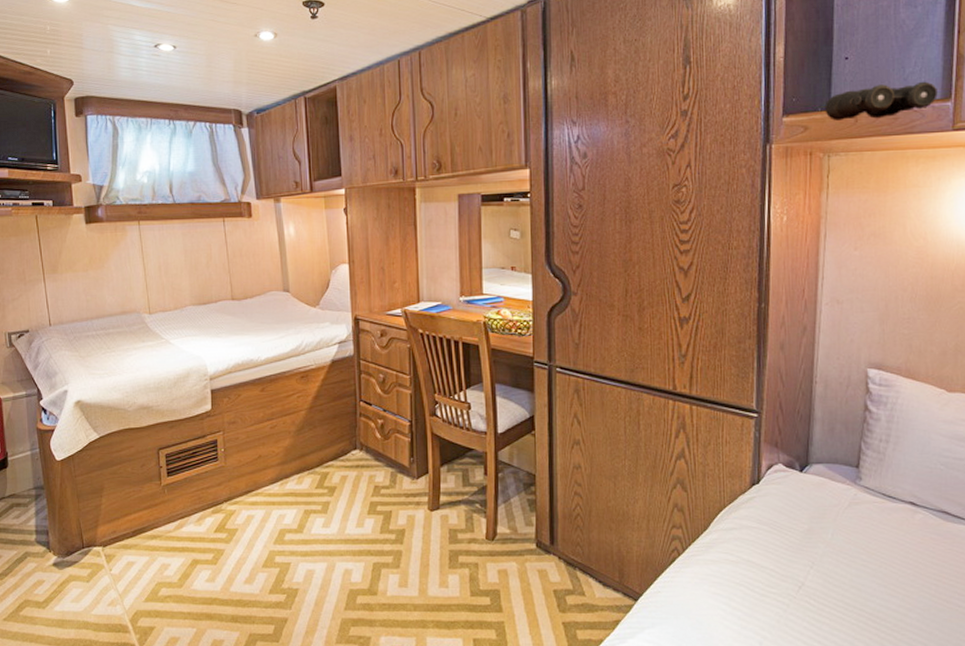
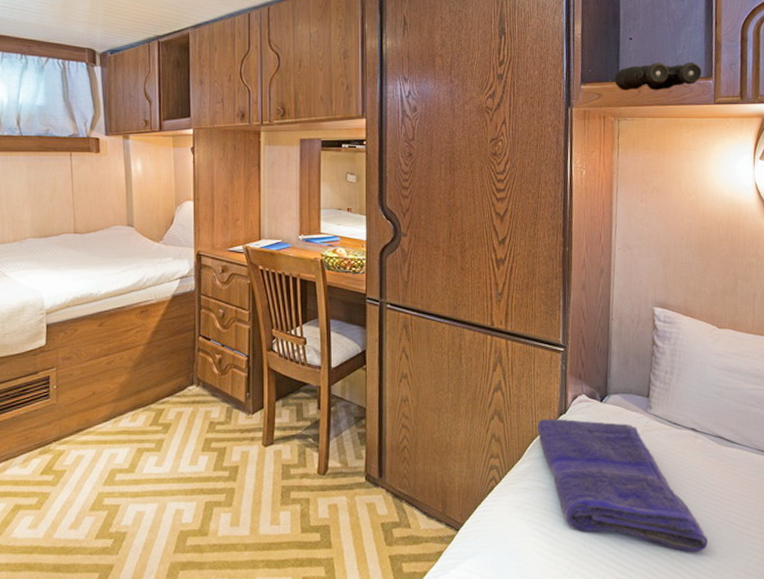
towel: none [725,488,925,635] -> present [536,418,708,553]

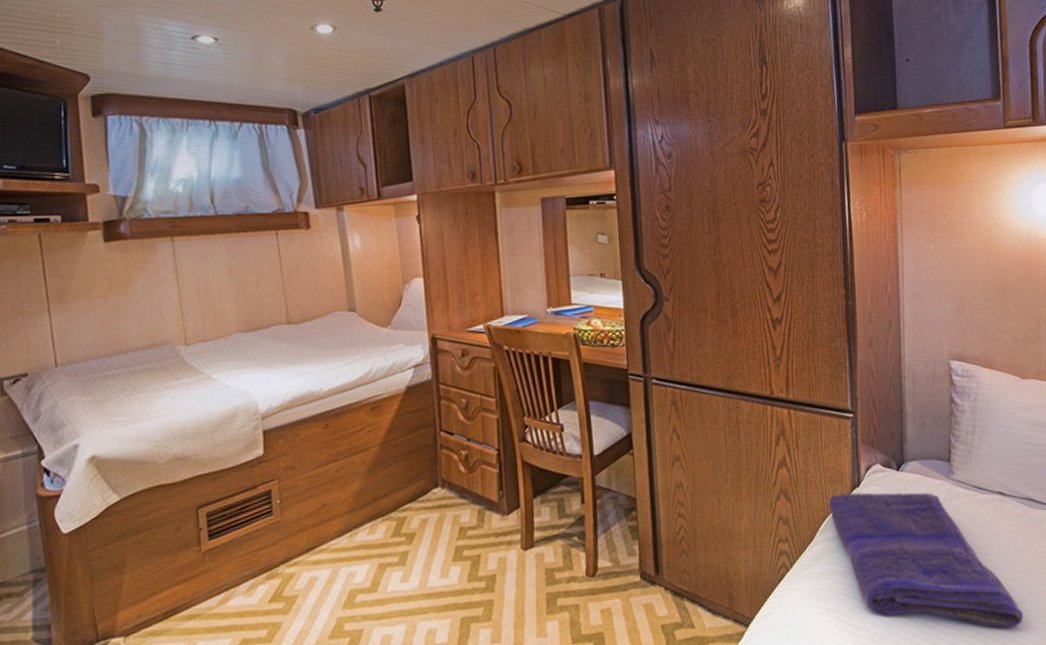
binoculars: present [614,62,702,91] -> none [892,82,989,119]

